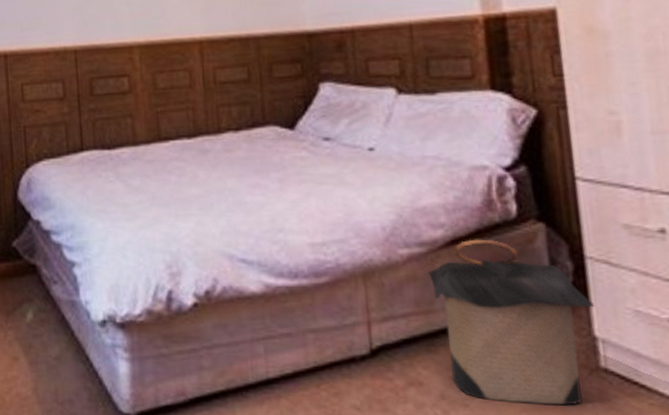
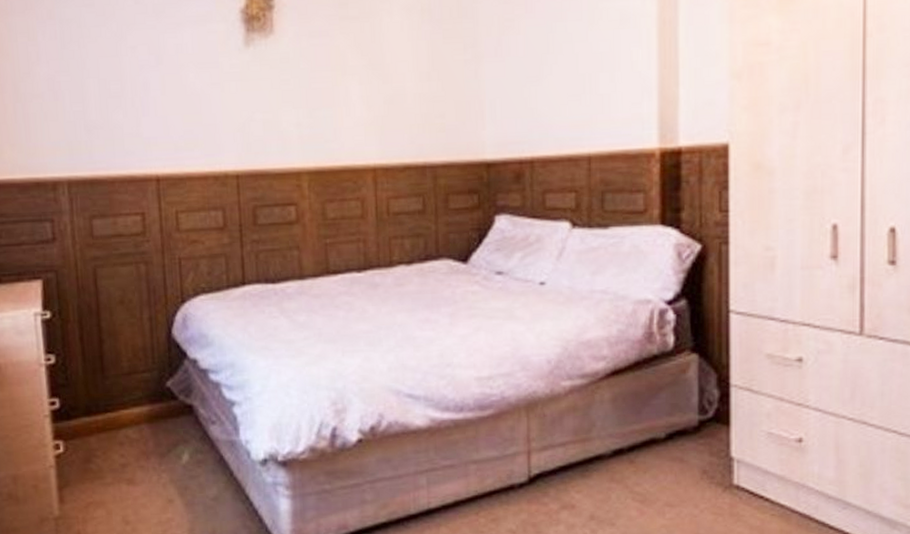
laundry hamper: present [428,239,595,406] -> none [587,370,734,520]

